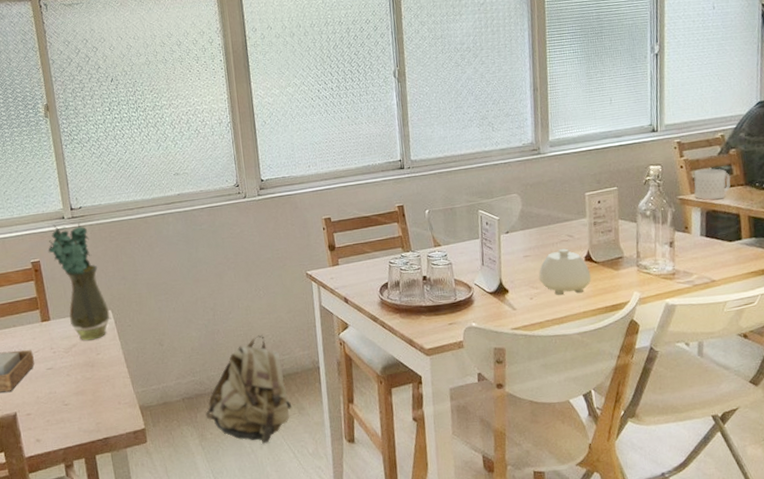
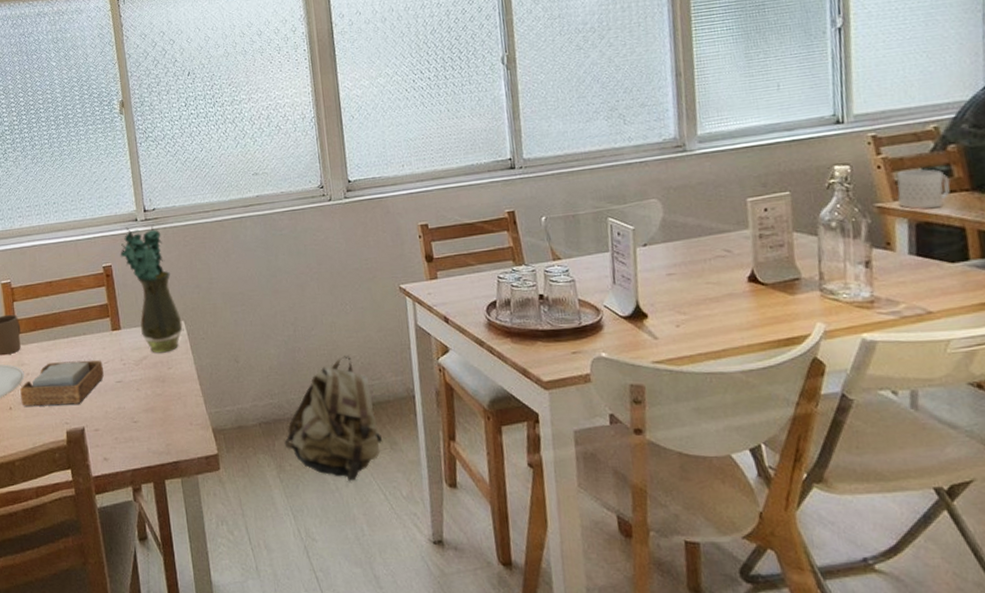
sugar bowl: present [538,248,592,295] -> none [686,266,758,323]

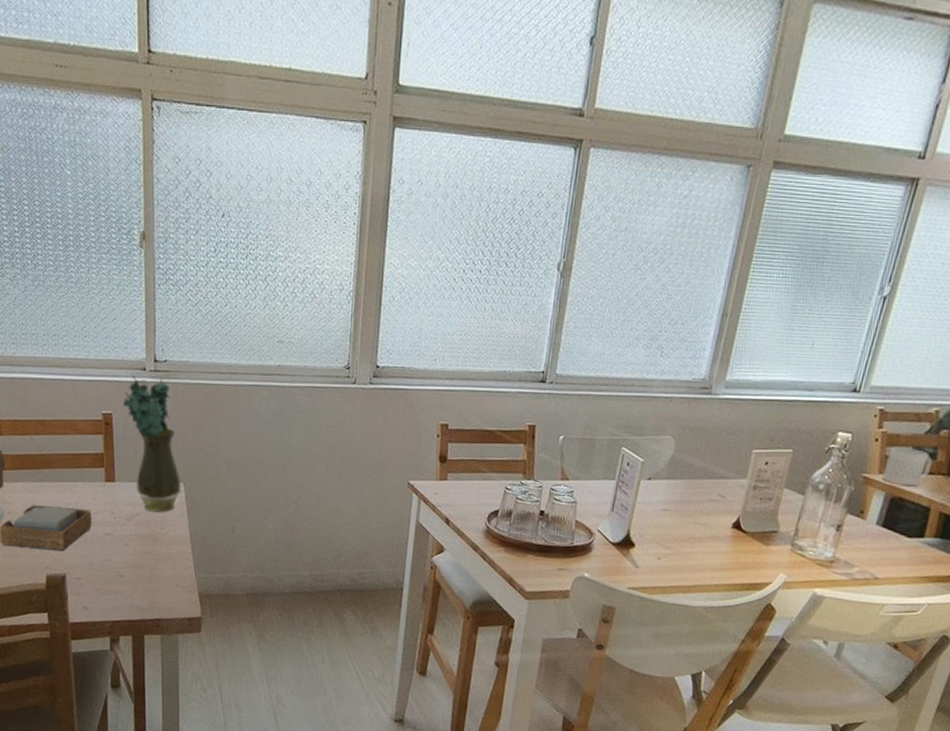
backpack: present [284,356,382,481] -> none [269,541,364,658]

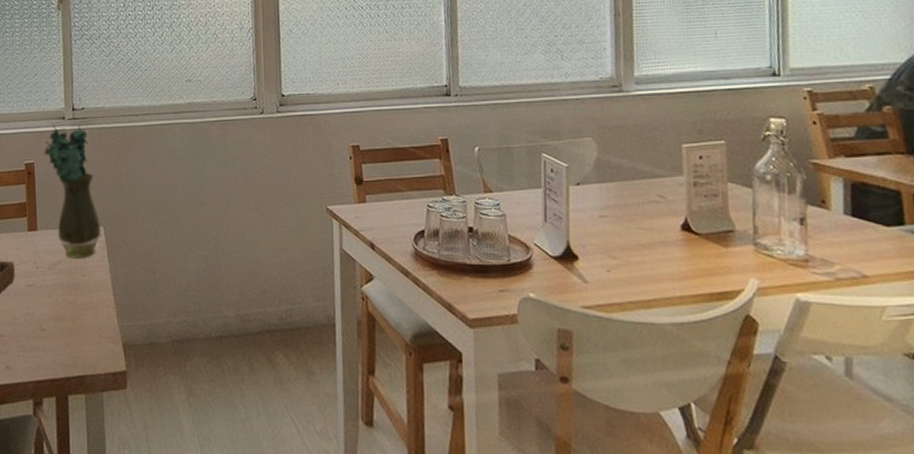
mug: present [881,446,933,487] -> none [832,127,886,169]

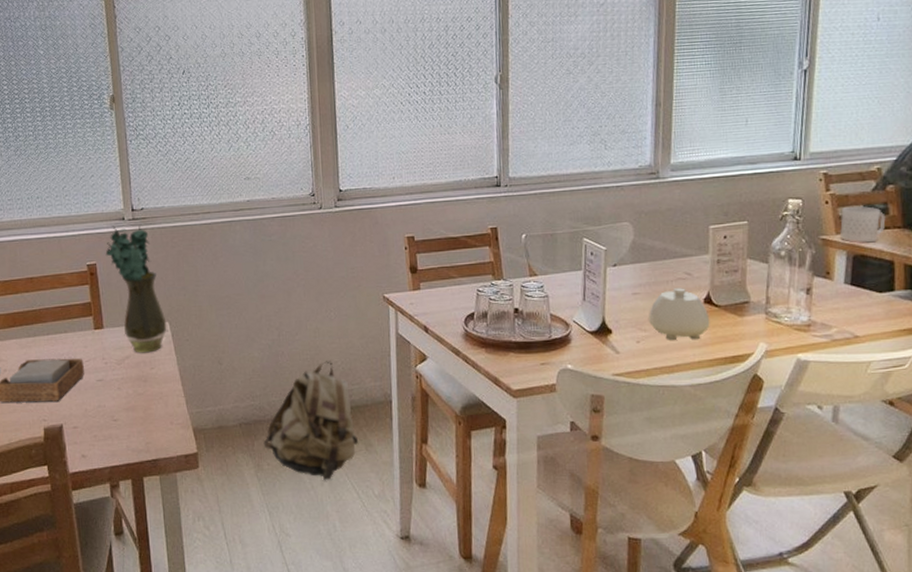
backpack: none [196,276,298,411] -> present [263,361,358,480]
sugar bowl: none [618,212,691,272] -> present [648,288,710,340]
mug: none [832,127,886,169] -> present [839,206,886,243]

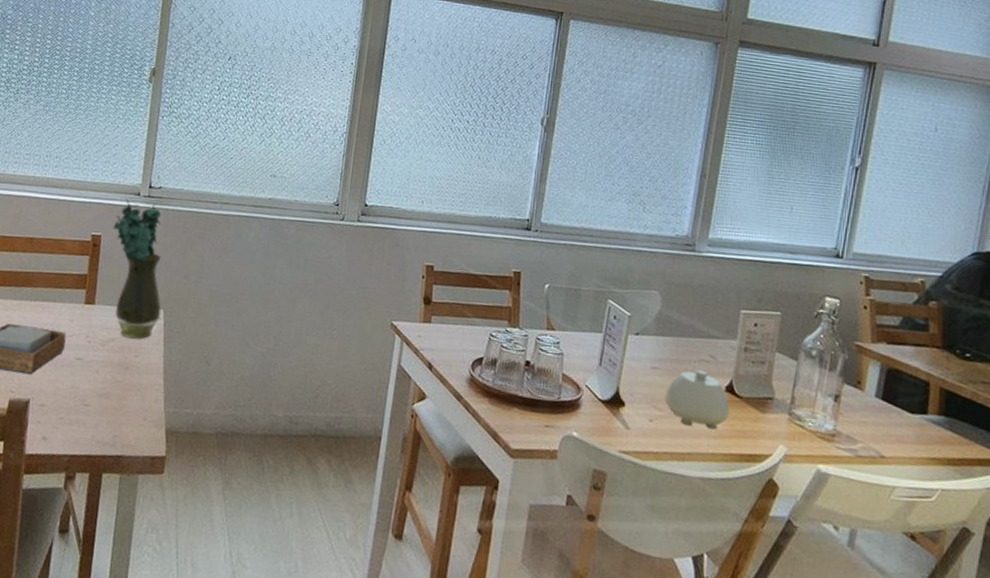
backpack: present [263,361,358,480] -> none [237,381,339,513]
mug: present [839,206,886,243] -> none [875,315,925,359]

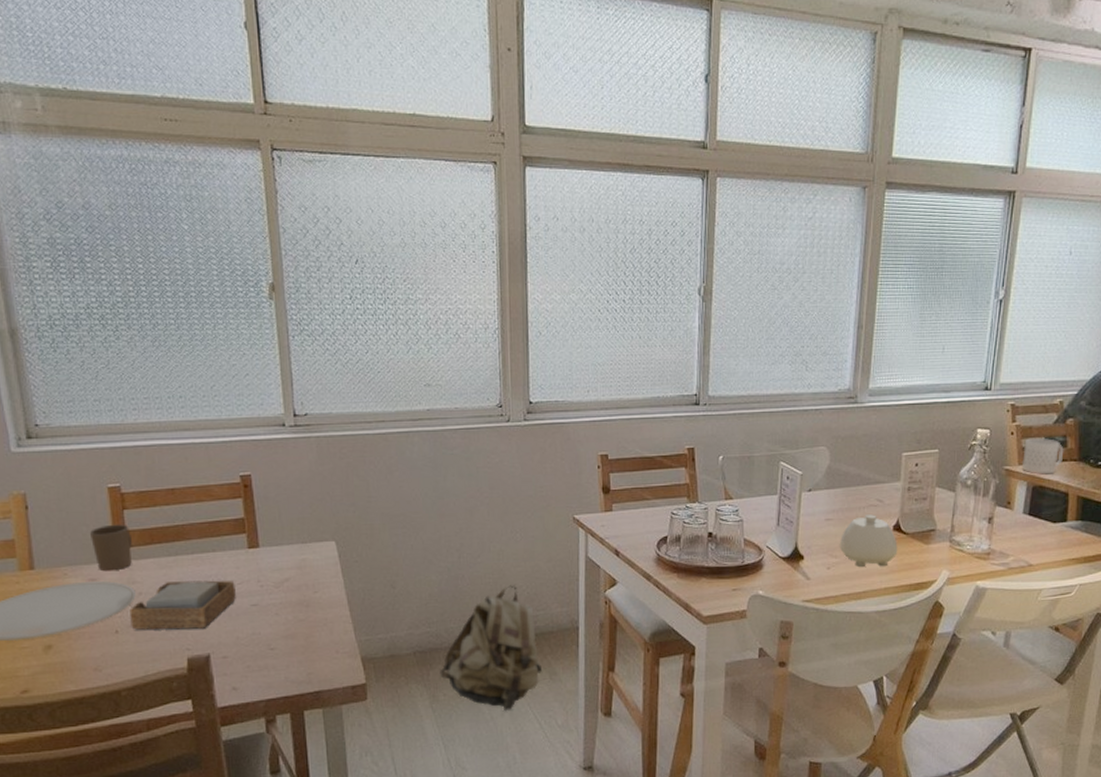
vase: present [112,199,162,339] -> none [262,432,333,575]
backpack: none [237,381,339,513] -> present [439,585,542,710]
mug: none [875,315,925,359] -> present [1021,438,1064,475]

